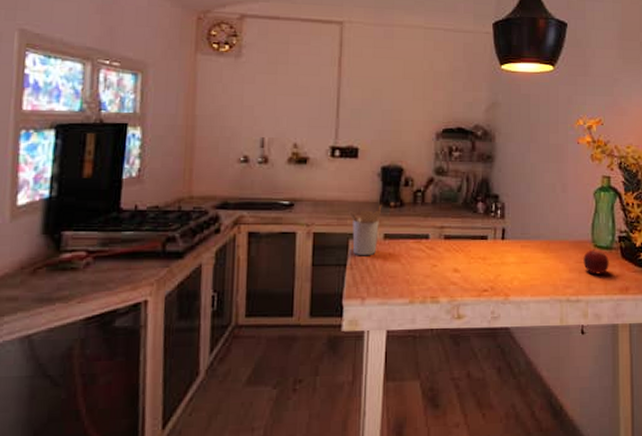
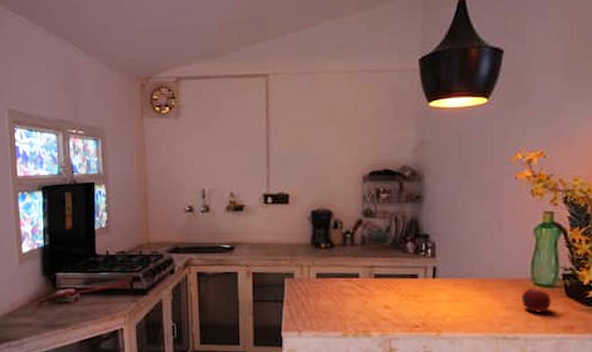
utensil holder: present [349,205,382,256] -> none [283,246,313,294]

